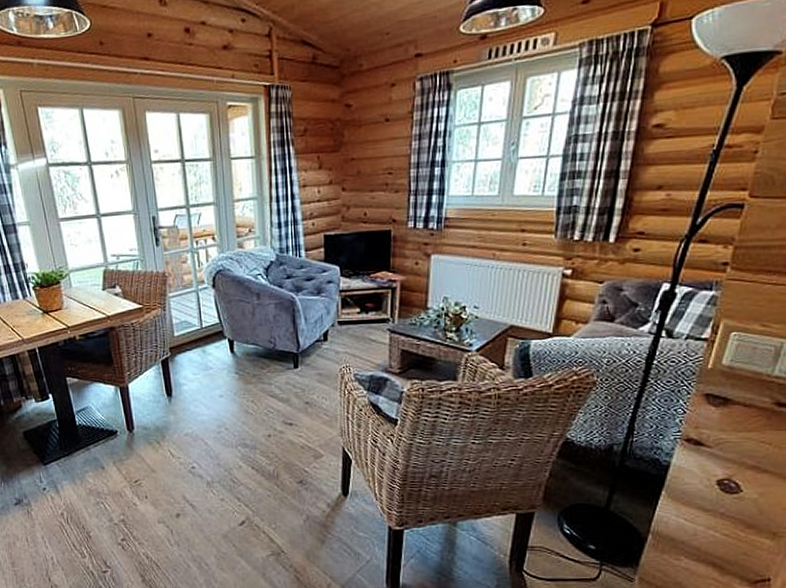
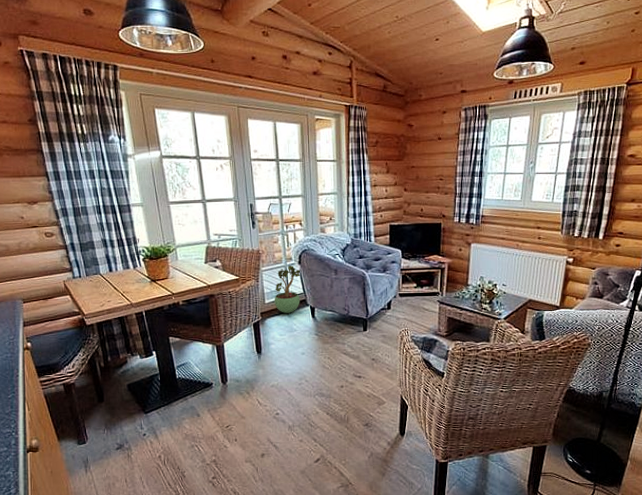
potted plant: none [185,288,217,348] -> present [275,264,302,313]

